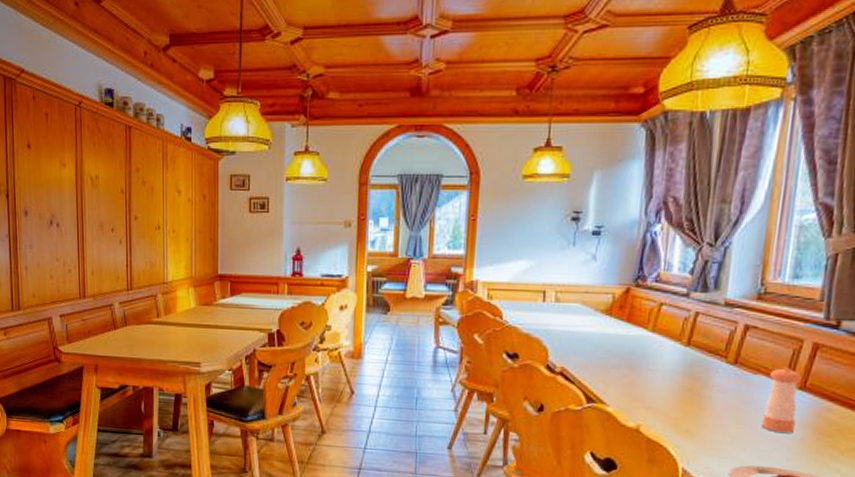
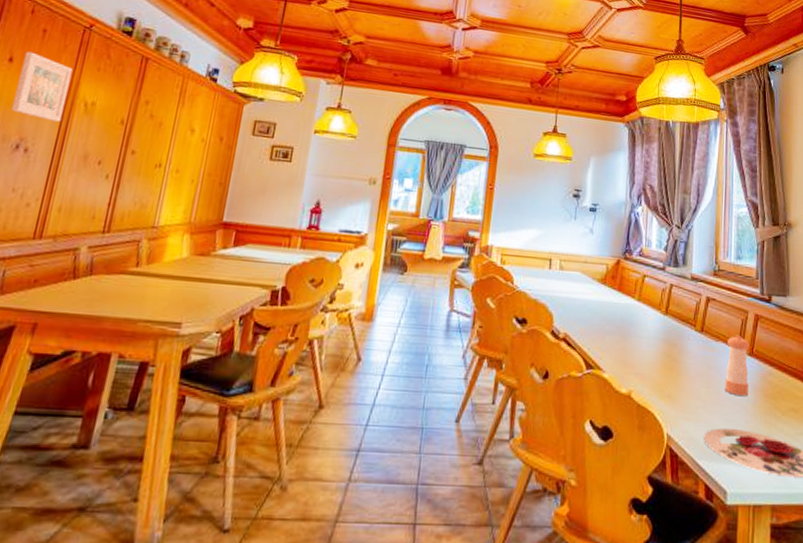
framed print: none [37,136,76,197] -> present [11,51,73,122]

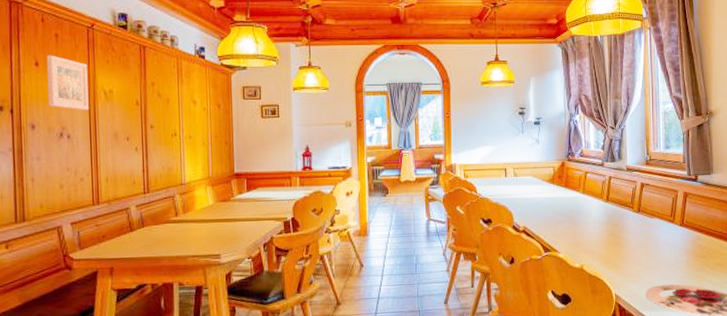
pepper shaker: present [725,335,750,396] -> none [661,211,681,258]

